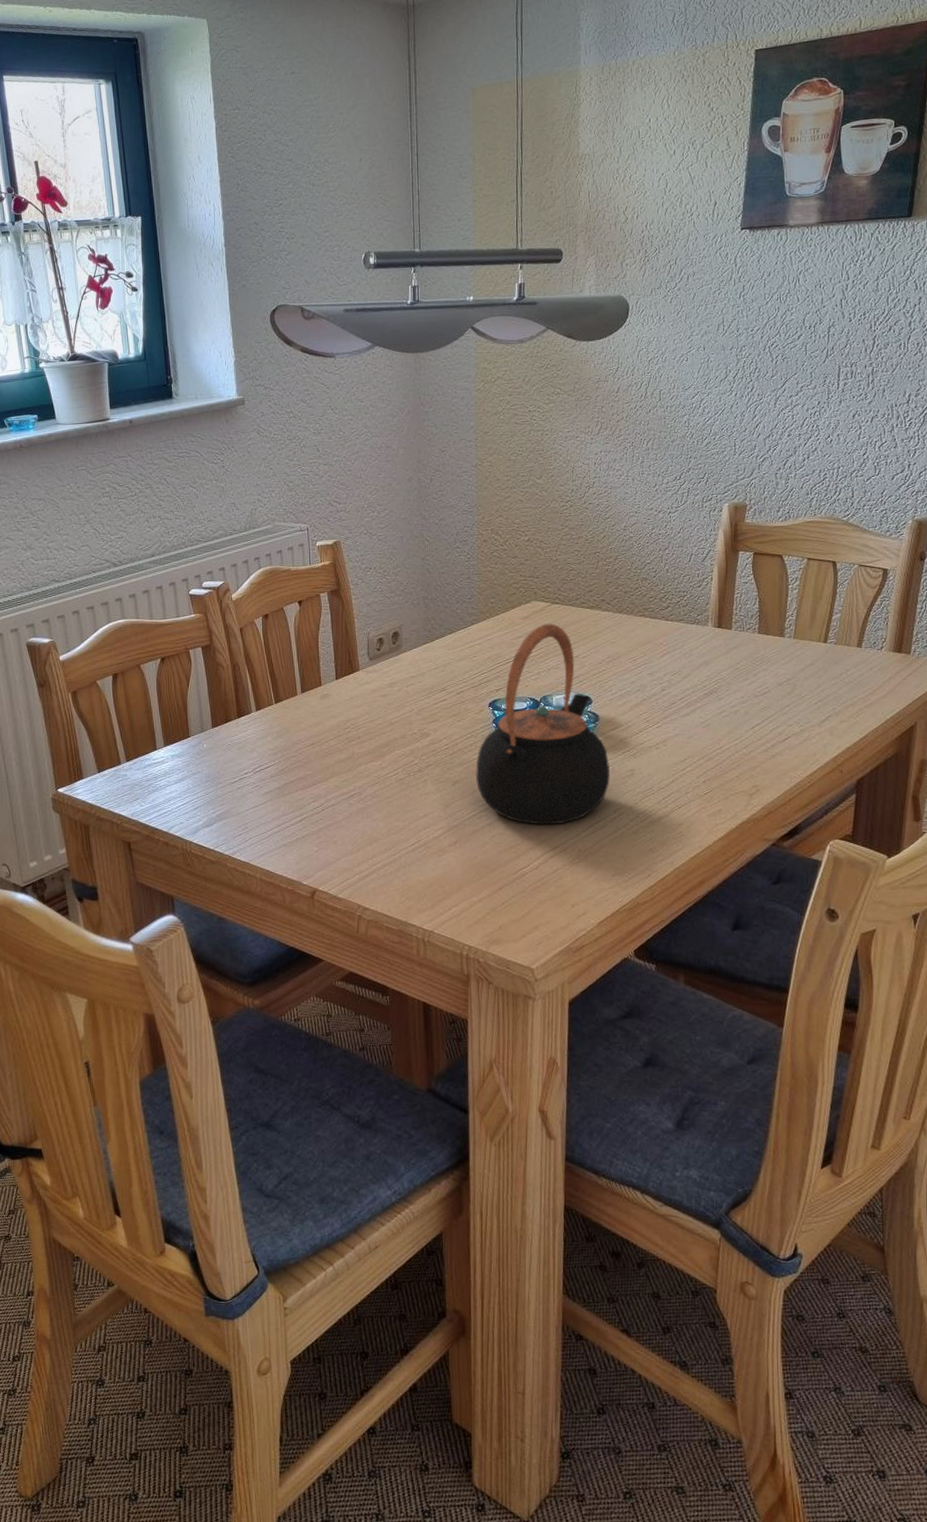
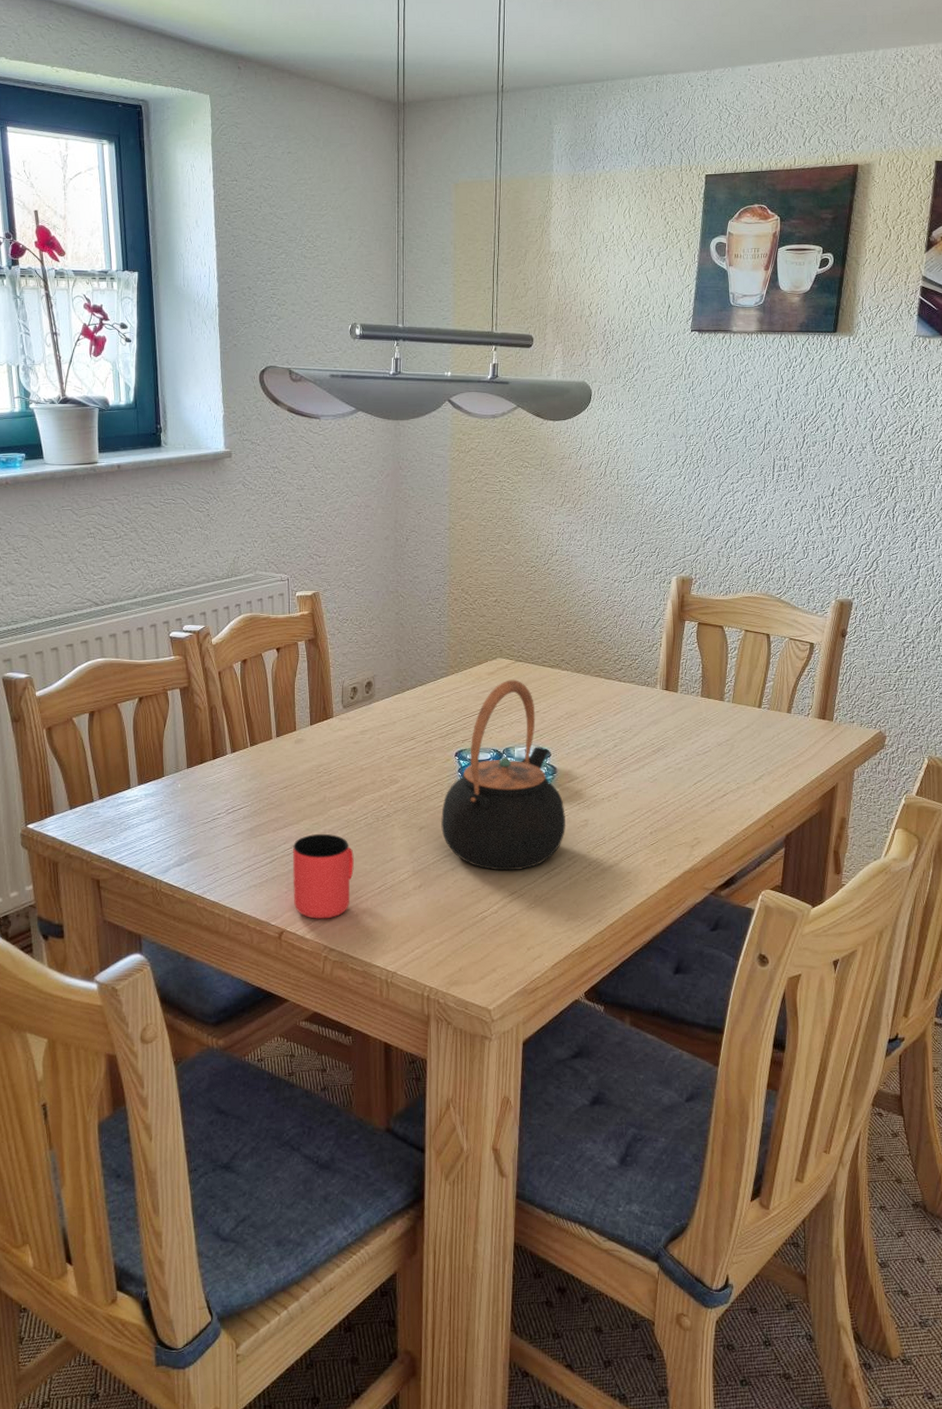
cup: none [322,790,386,878] -> present [292,833,354,919]

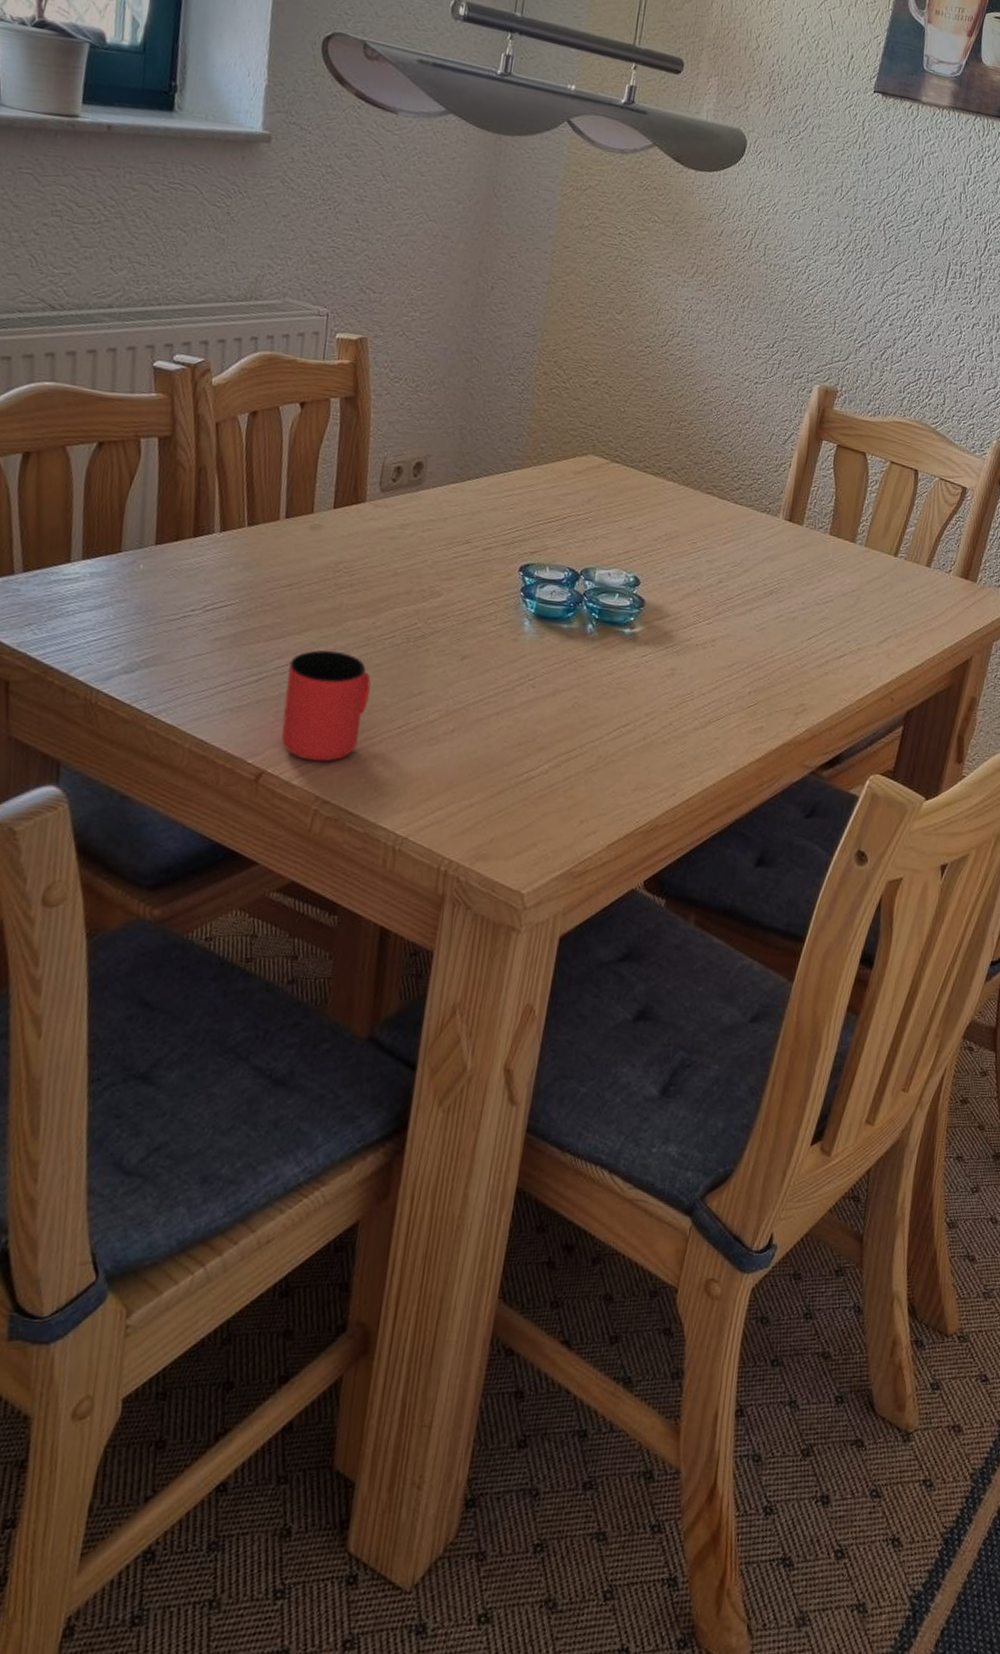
teapot: present [440,680,567,871] -> none [489,483,649,723]

